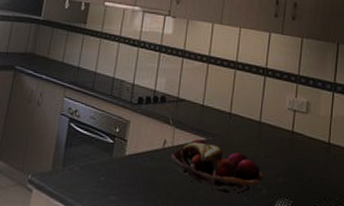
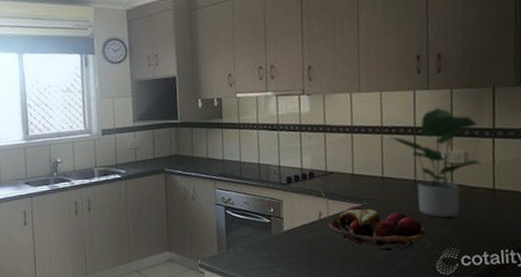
potted plant: none [243,53,322,166] -> present [390,107,481,218]

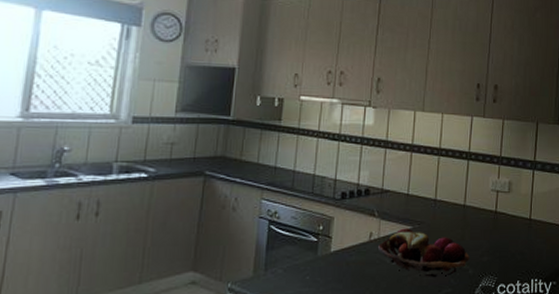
potted plant: present [390,107,481,218] -> none [446,135,522,244]

